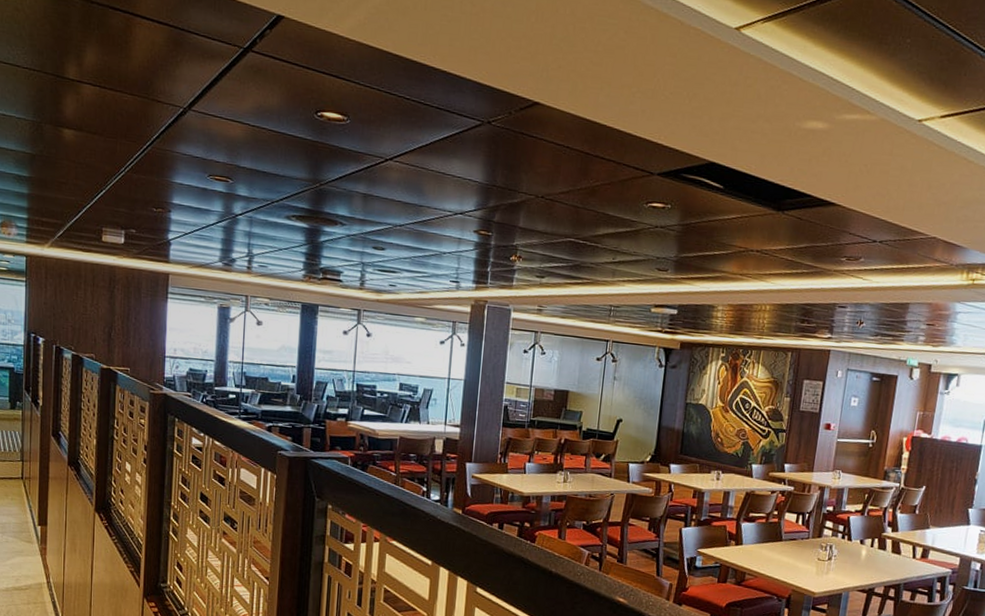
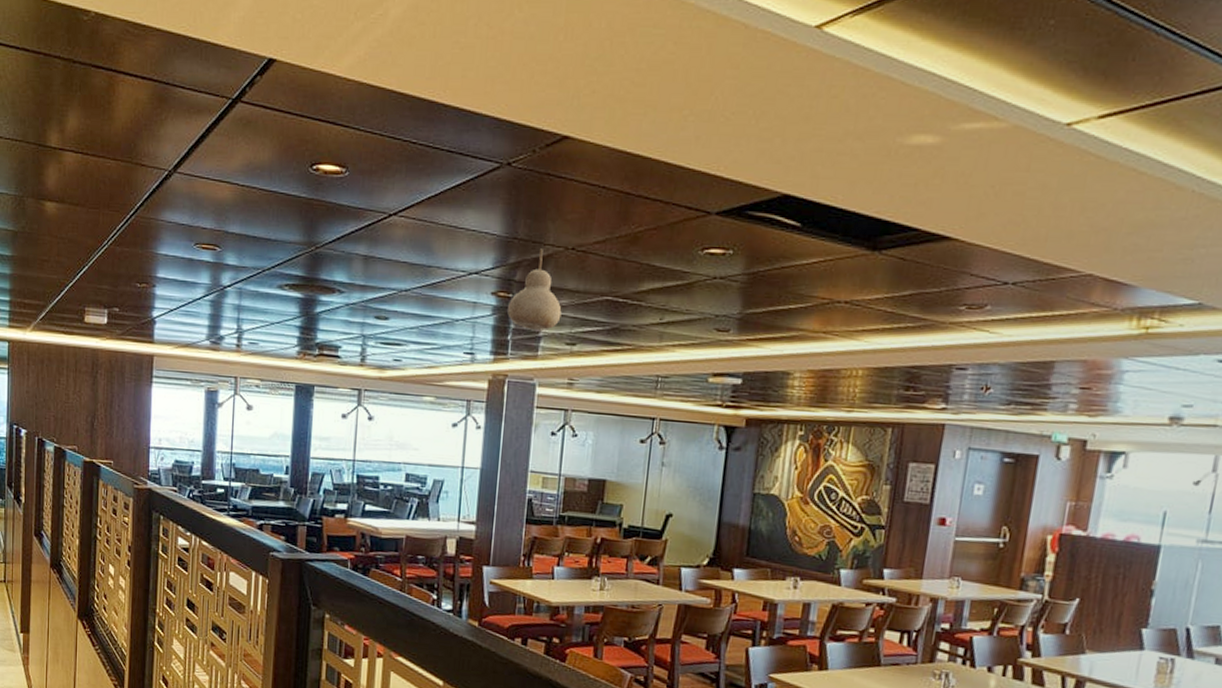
pendant light: none [487,195,533,265] -> present [508,248,562,330]

